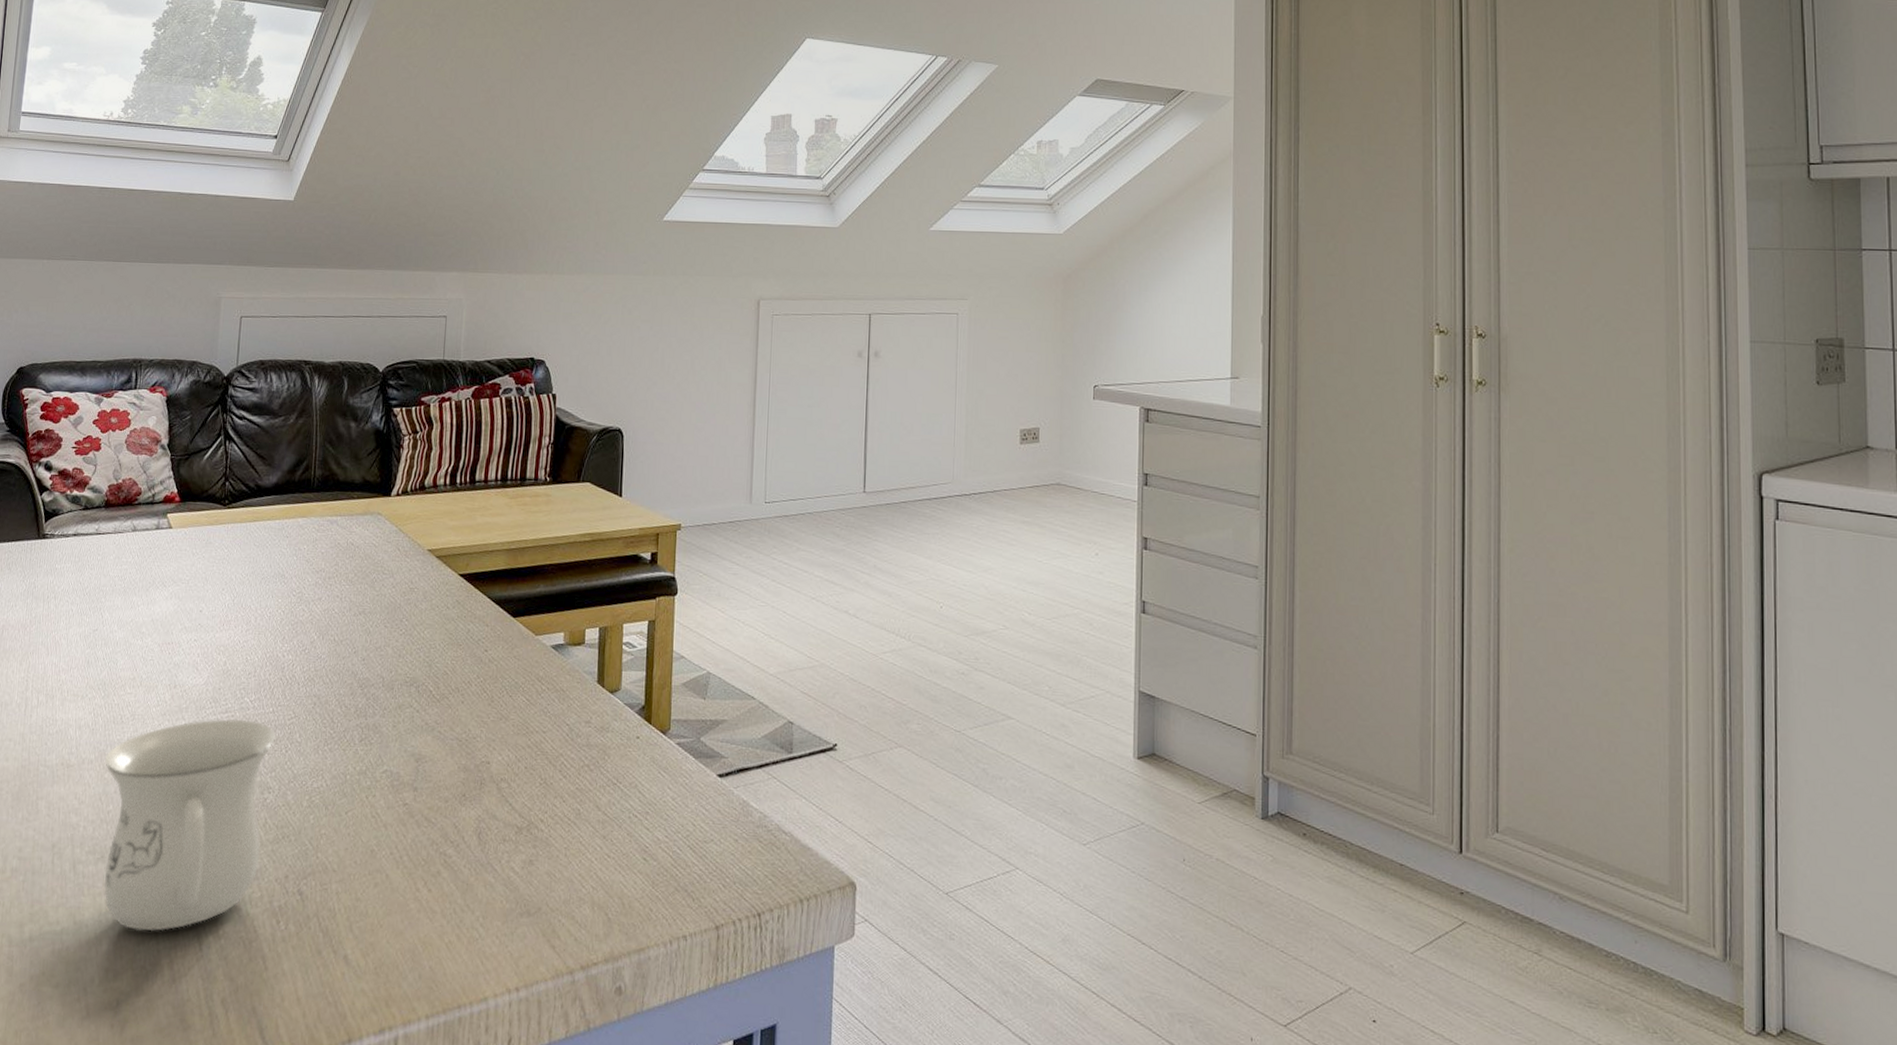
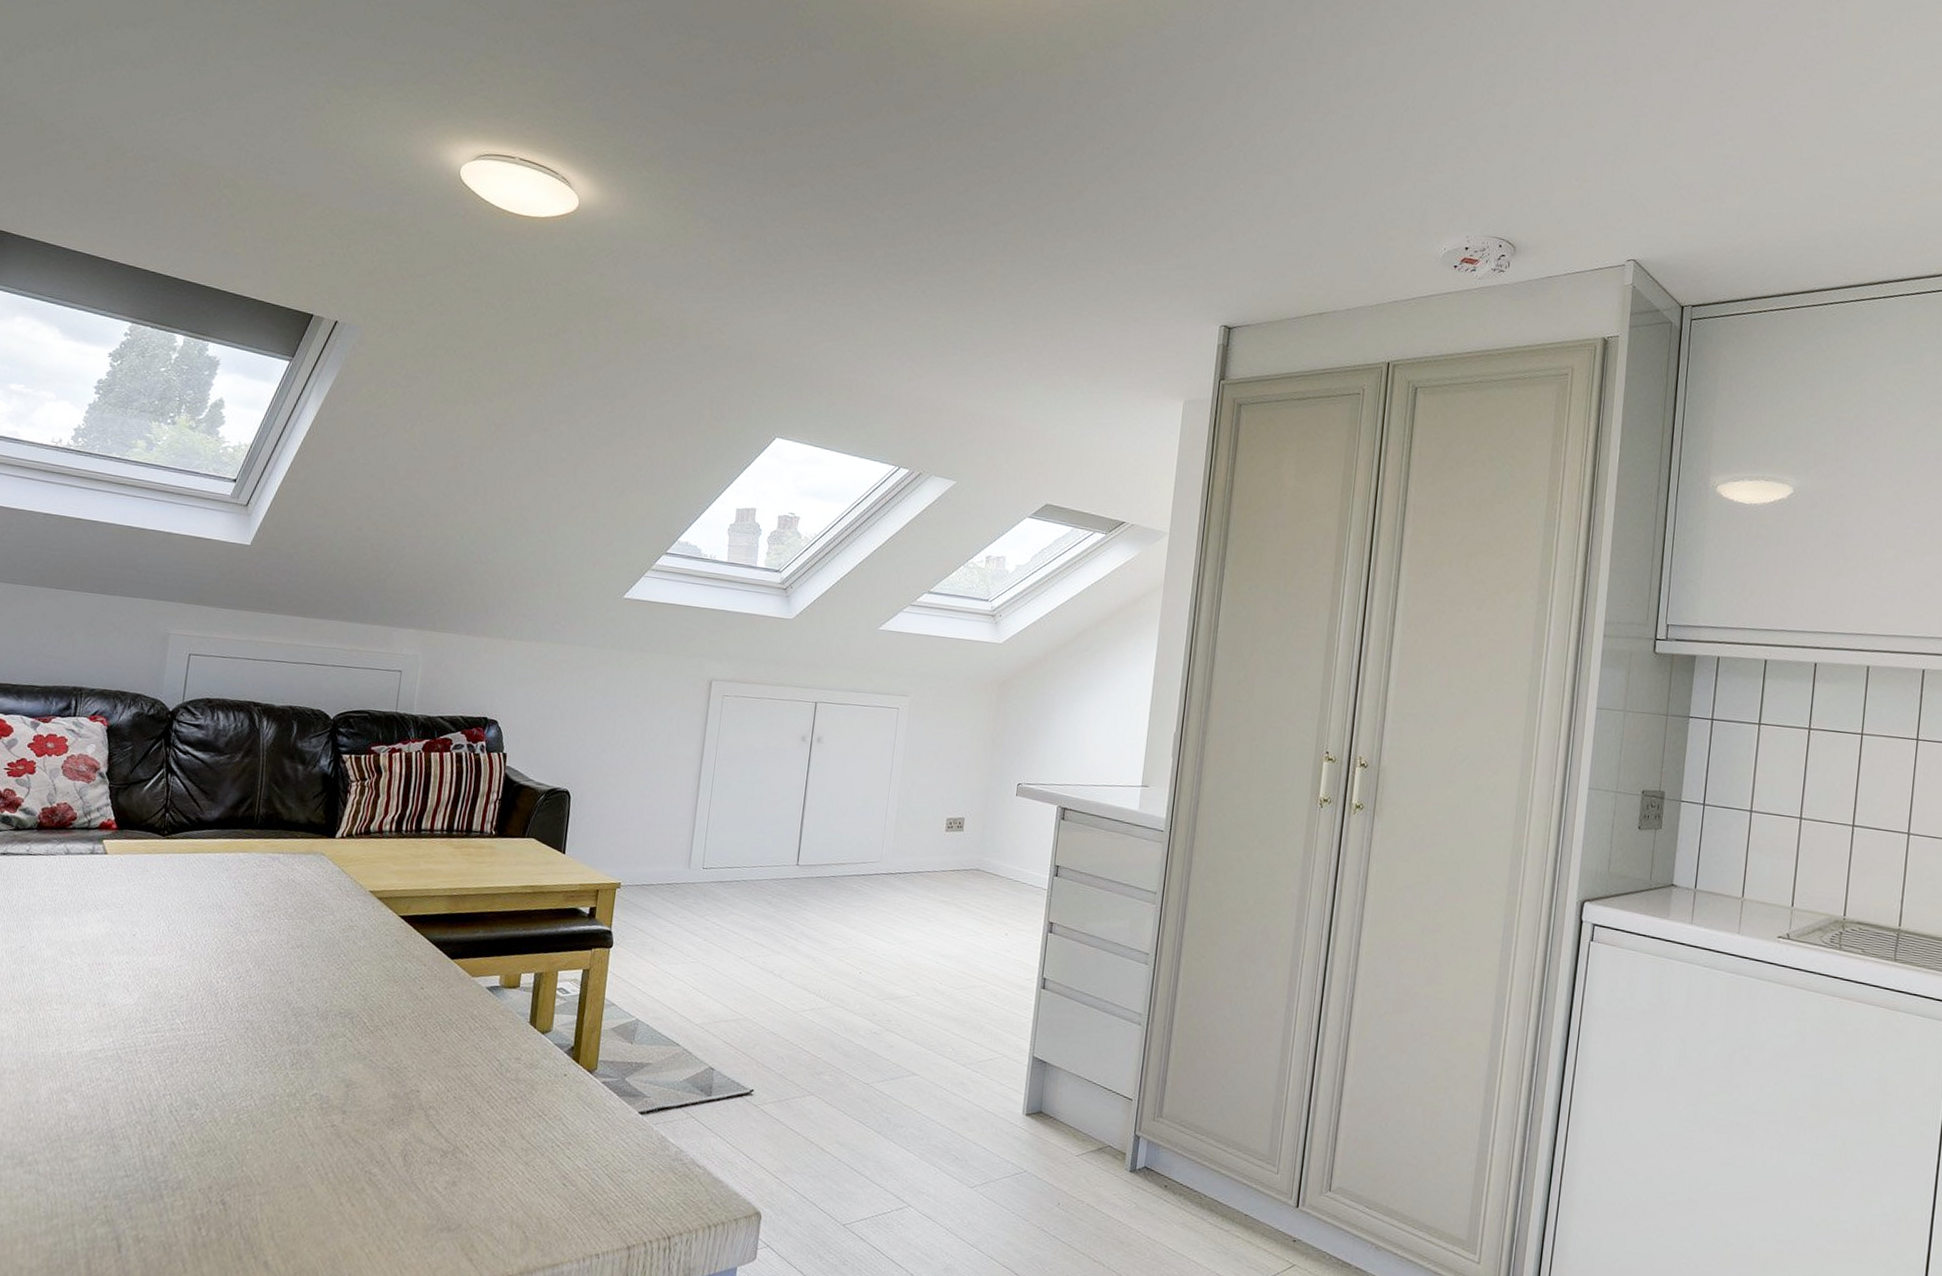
mug: present [104,719,276,932] -> none [22,1038,206,1233]

